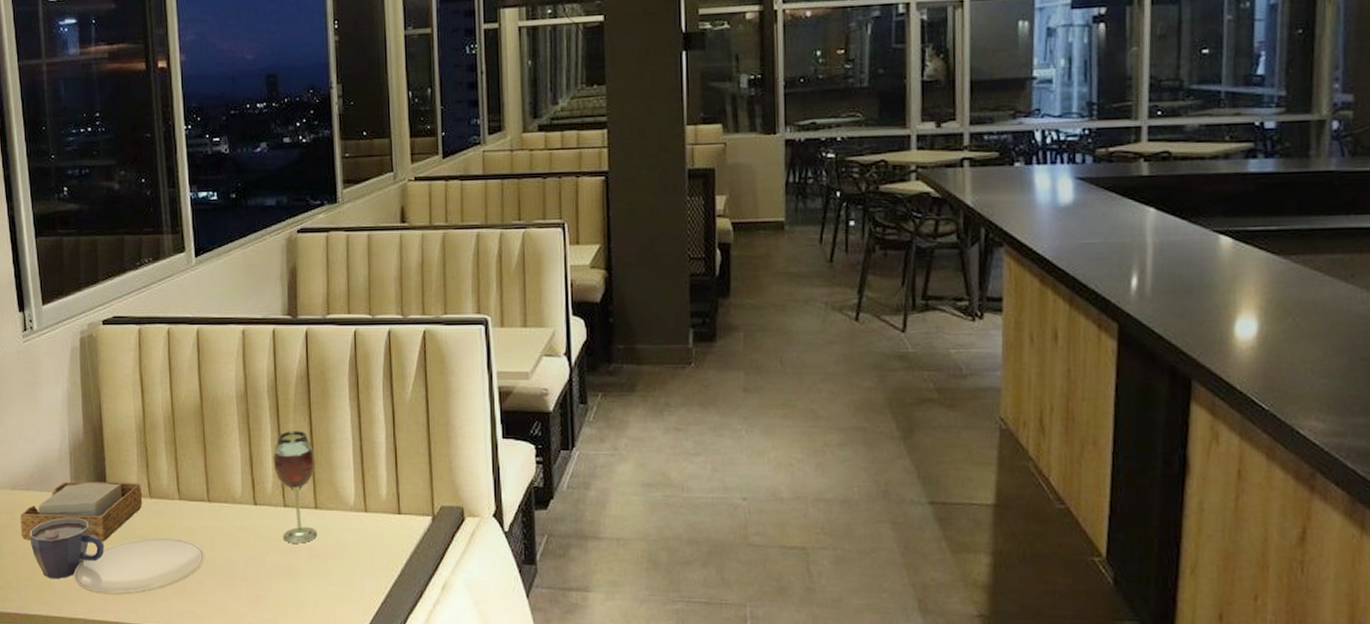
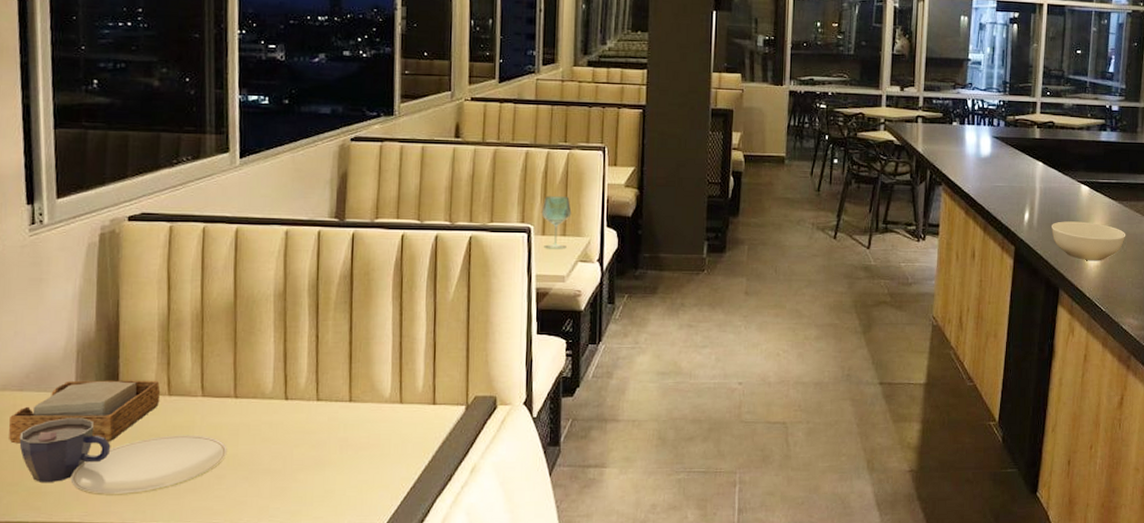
wineglass: present [274,431,318,543] -> none [309,328,353,436]
wine glass: none [498,282,532,343] -> present [541,196,572,249]
bowl: none [1173,286,1299,341] -> present [1051,221,1126,261]

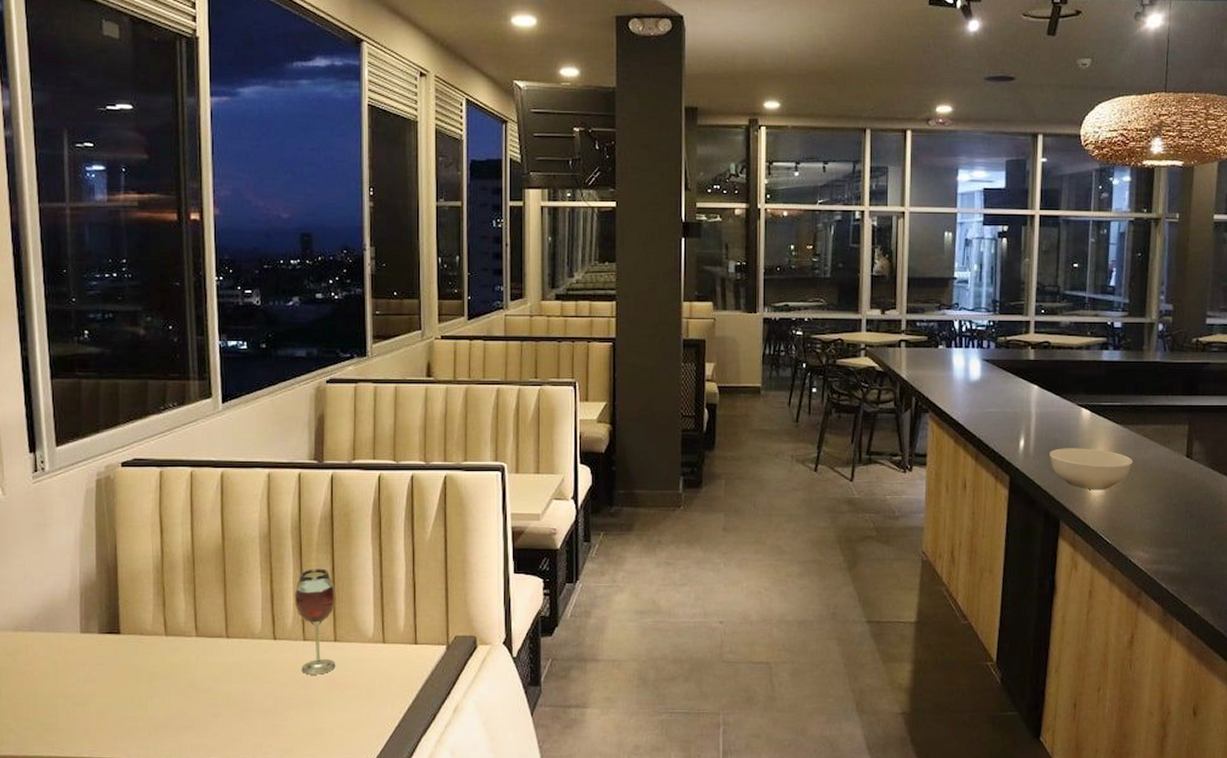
napkin holder: present [9,380,161,444] -> none [23,621,158,682]
cup: present [19,417,111,482] -> none [32,657,115,719]
plate: present [70,435,227,496] -> none [79,674,221,732]
wineglass: none [309,328,353,436] -> present [295,569,336,675]
wine glass: present [541,196,572,249] -> none [514,433,545,487]

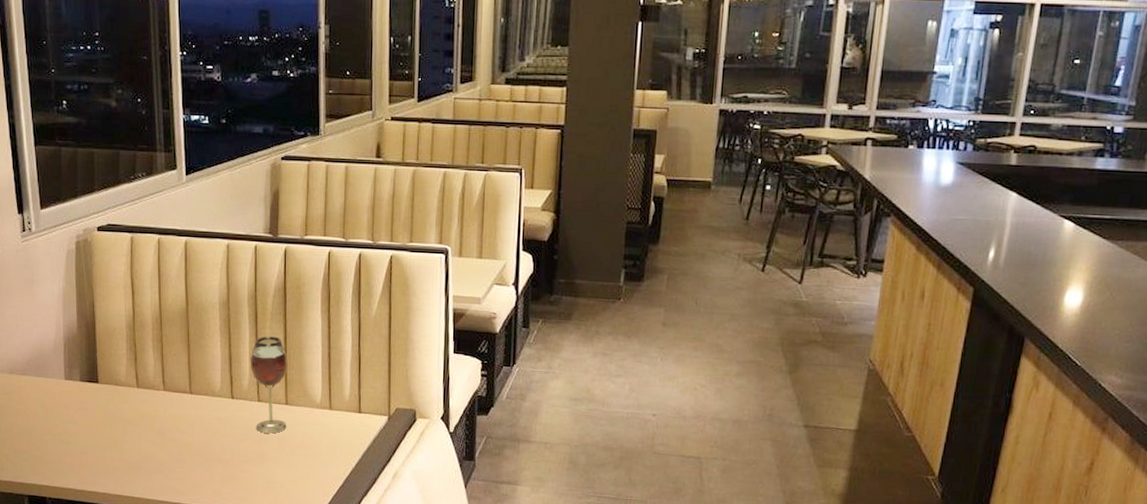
bowl: present [1049,448,1133,490] -> none [1021,261,1118,309]

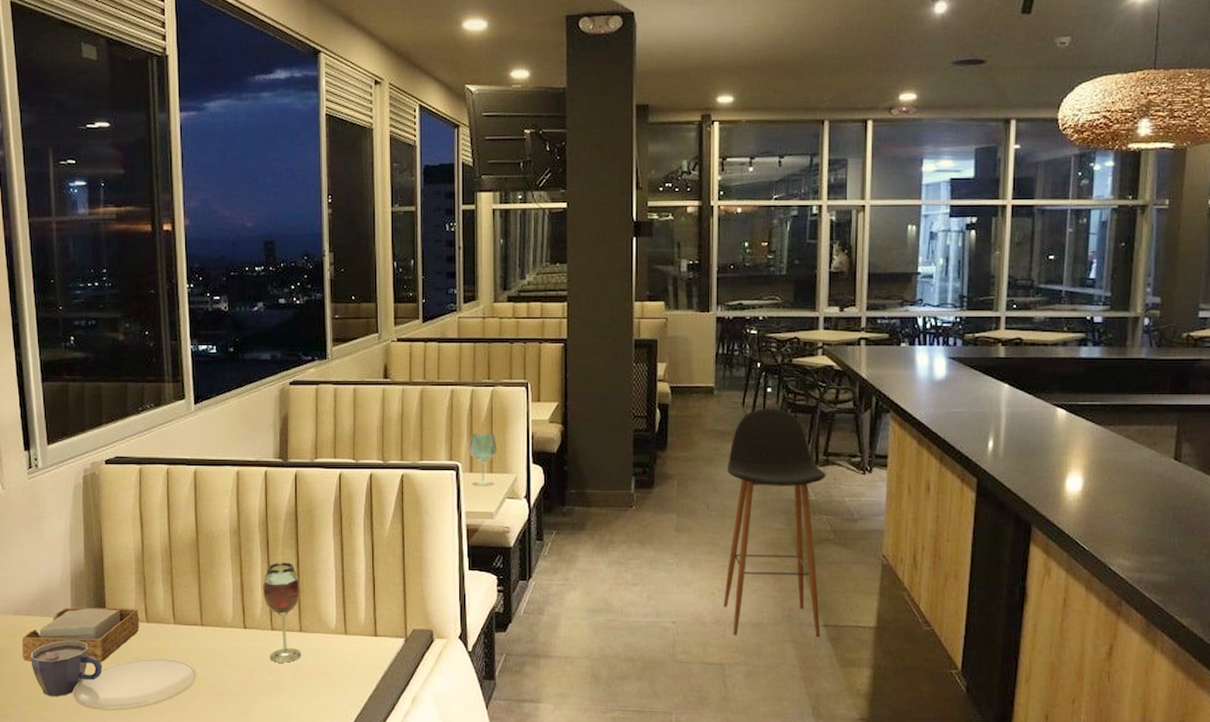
napkin holder: none [17,369,131,424] -> present [22,607,140,663]
cup: none [25,400,95,454] -> present [30,640,103,696]
plate: none [65,422,186,470] -> present [72,658,197,710]
wine glass: none [458,218,488,272] -> present [468,433,498,486]
bar stool: none [705,206,819,437] -> present [724,409,826,638]

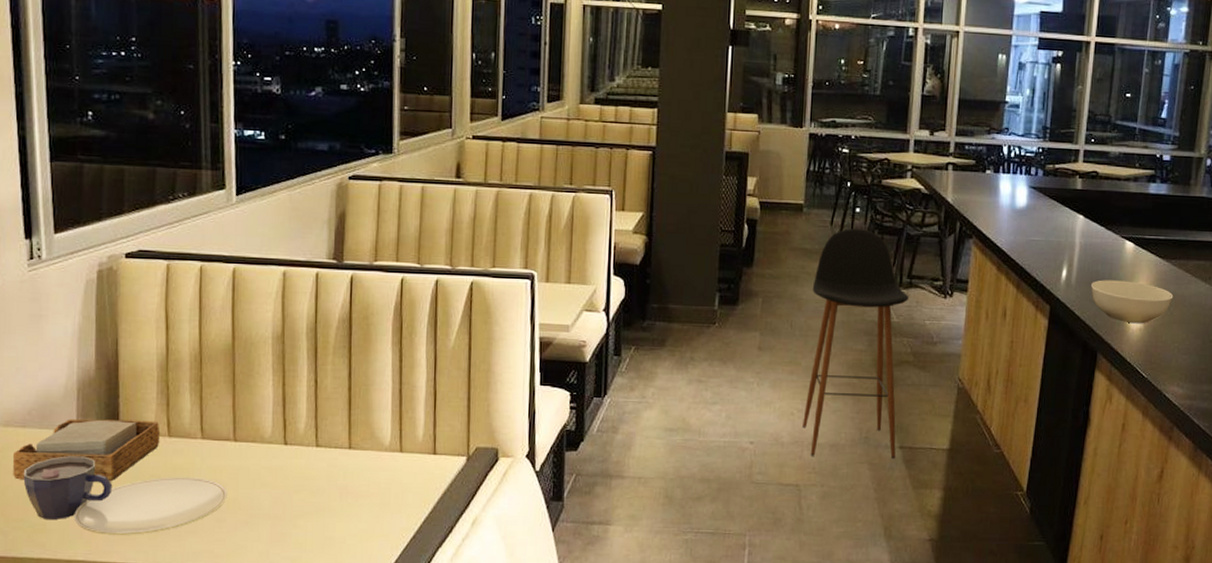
wineglass: present [263,562,302,663] -> none [308,373,352,482]
wine glass: present [468,433,498,486] -> none [545,241,577,298]
bowl: none [1020,449,1114,494] -> present [1090,280,1174,324]

